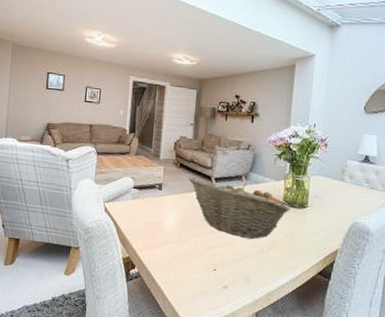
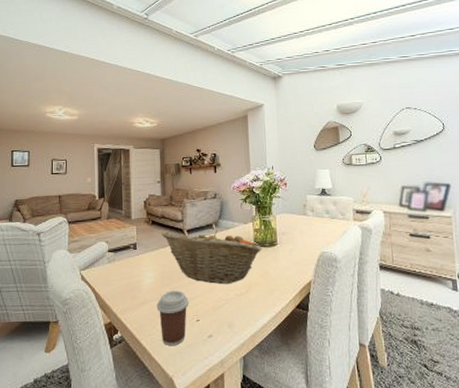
coffee cup: none [175,236,209,291] -> present [156,290,189,346]

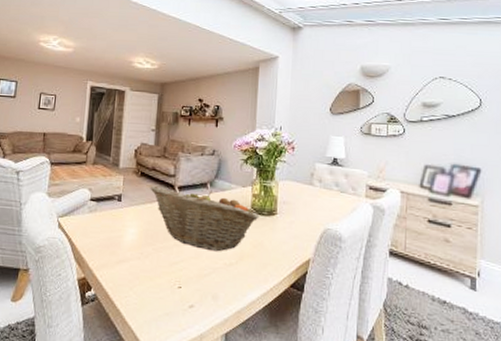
coffee cup: present [156,290,189,346] -> none [136,251,172,312]

